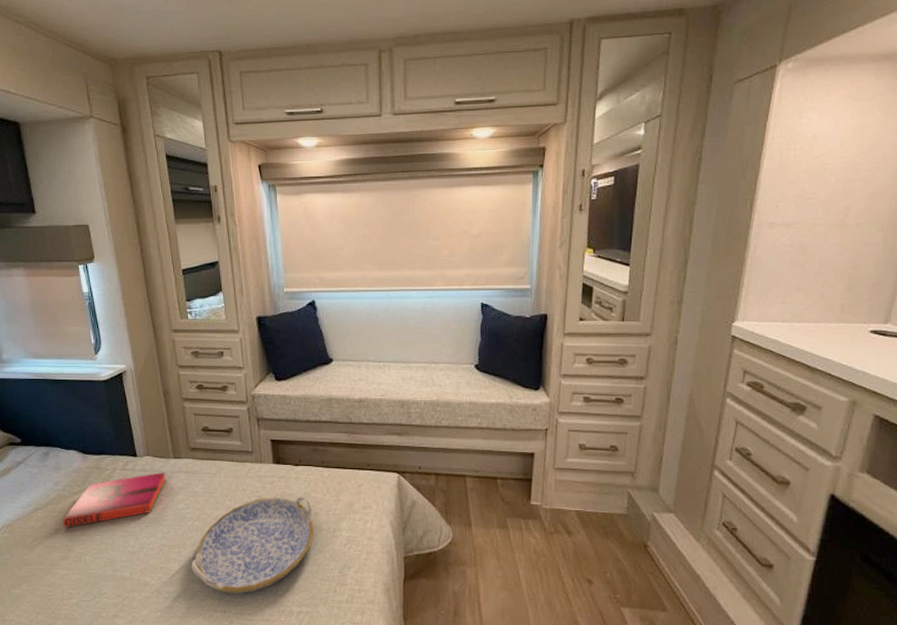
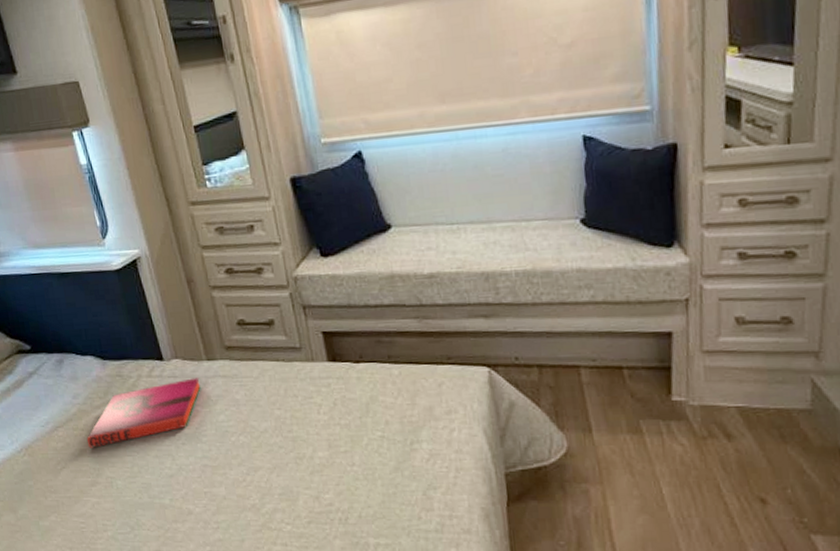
serving tray: present [190,496,315,594] -> none [239,401,388,523]

